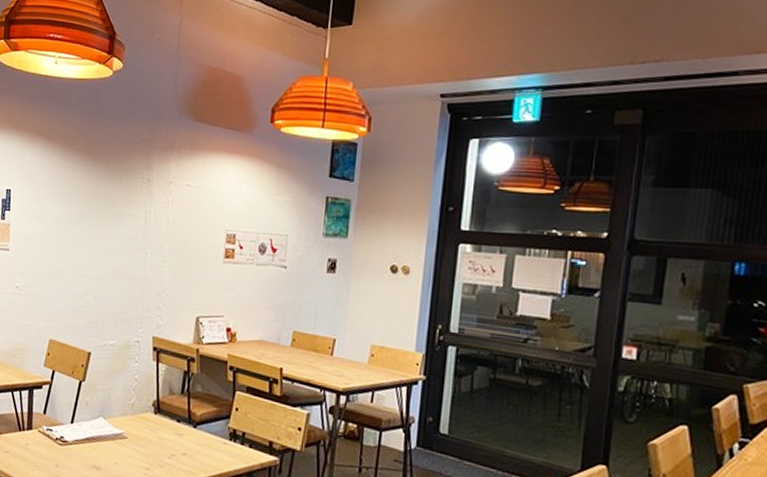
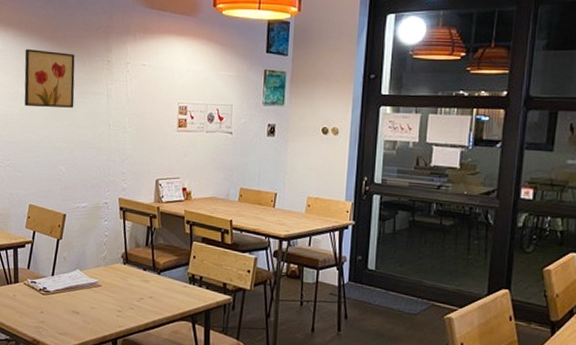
wall art: none [50,161,111,231] -> present [24,48,75,108]

